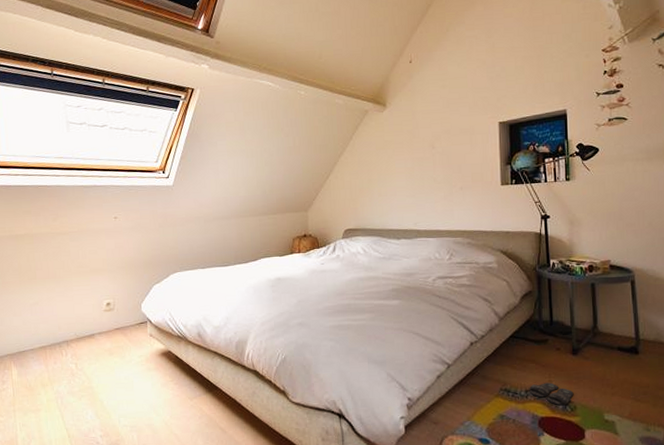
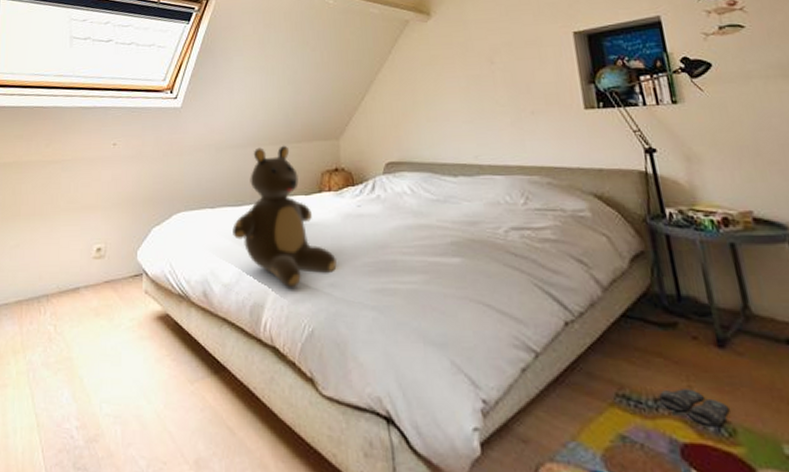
teddy bear: none [220,216,305,328] -> present [232,145,338,288]

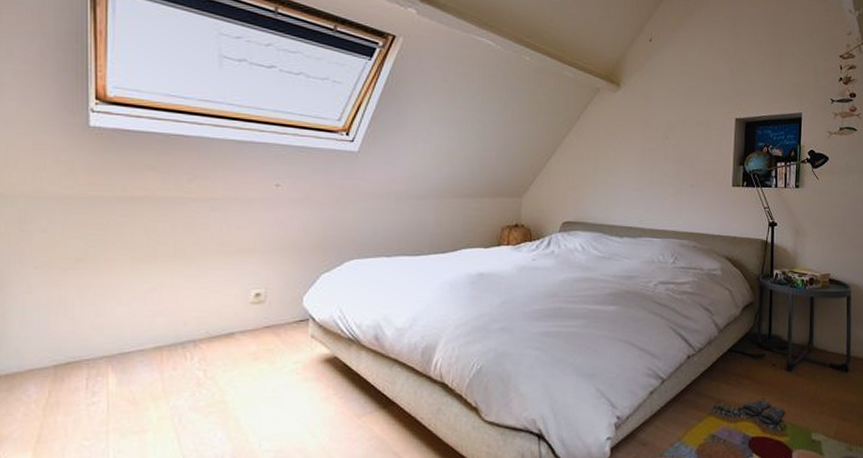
teddy bear: present [232,145,338,288] -> none [409,199,510,332]

